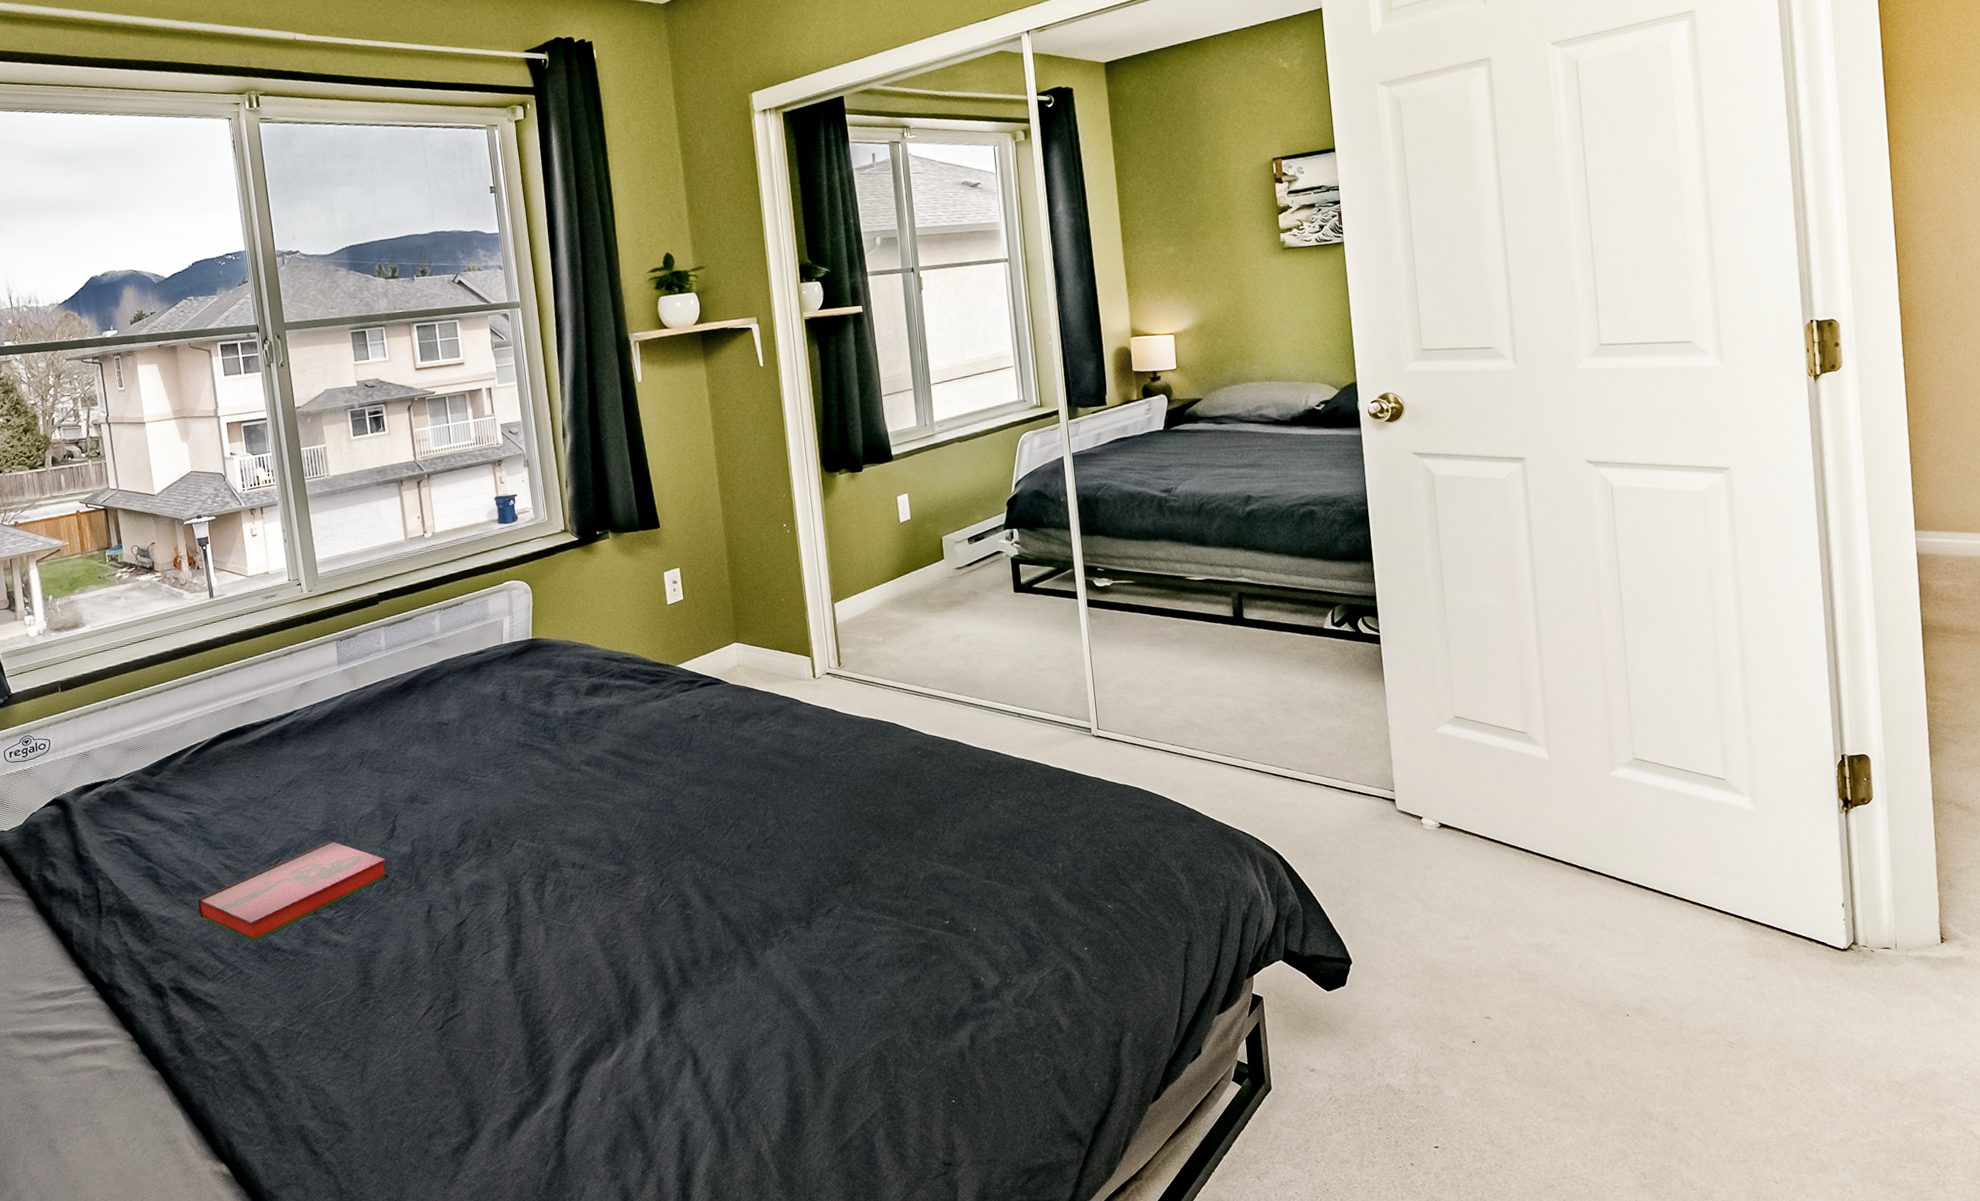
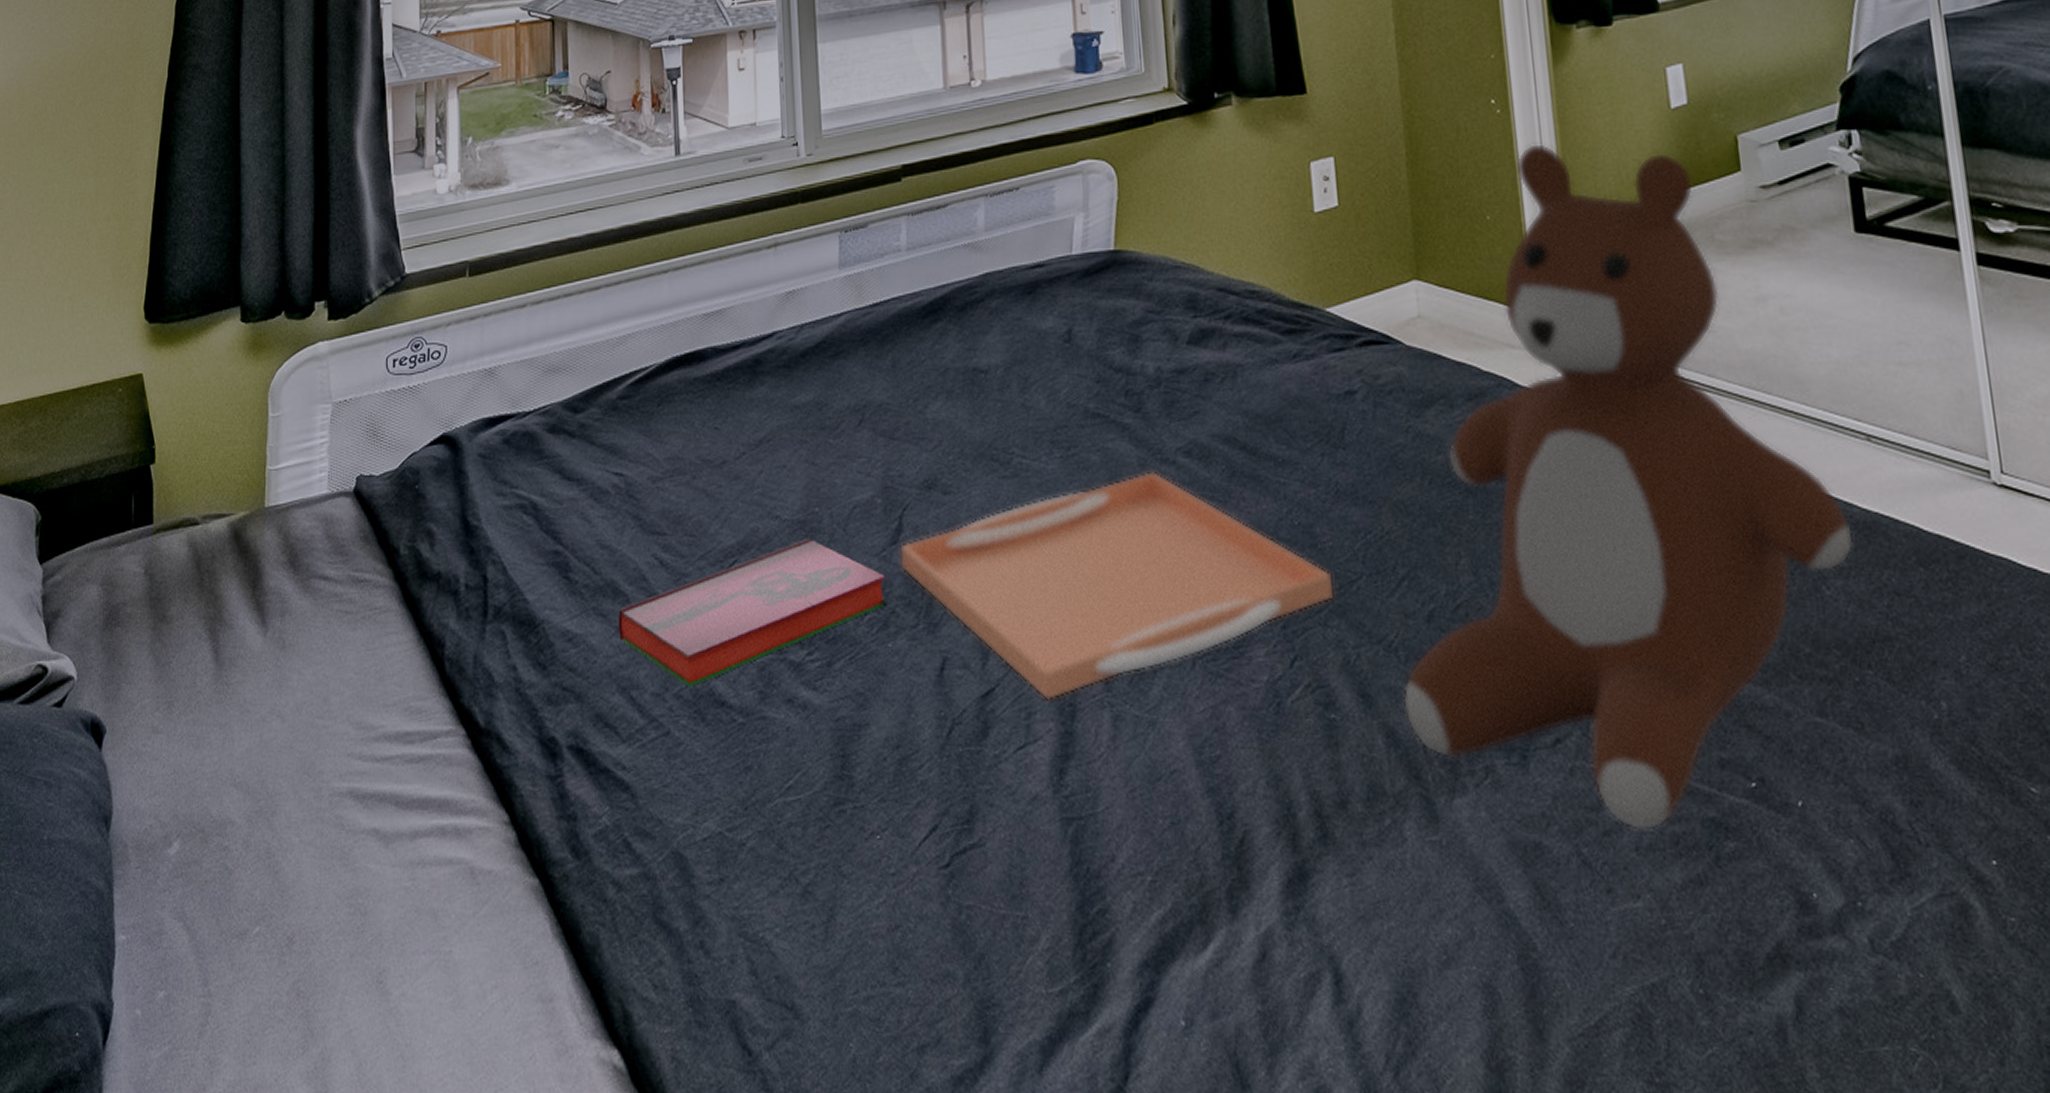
serving tray: none [394,776,688,923] -> present [899,470,1335,701]
teddy bear: none [733,550,1009,956] -> present [1403,142,1854,831]

